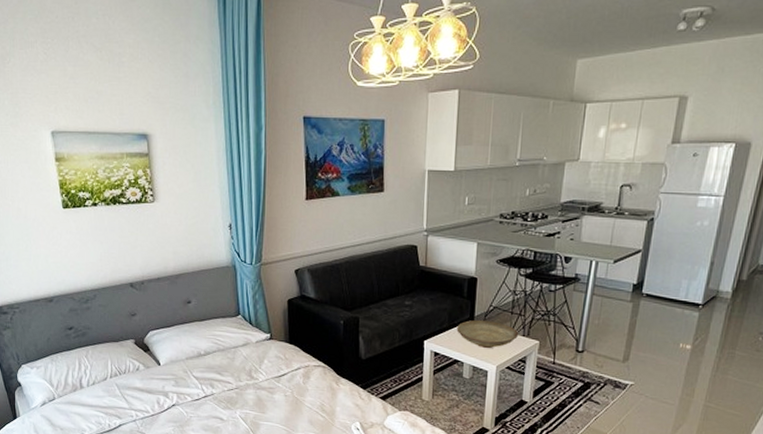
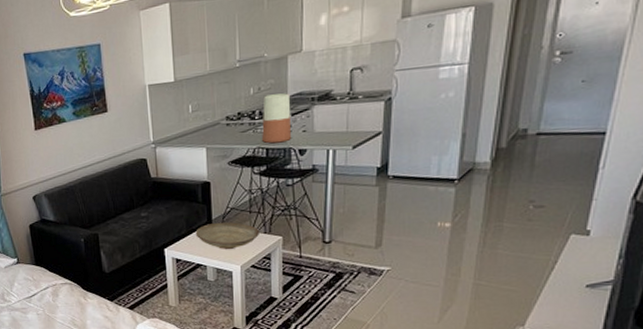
vase: none [532,198,564,248] -> present [262,93,291,144]

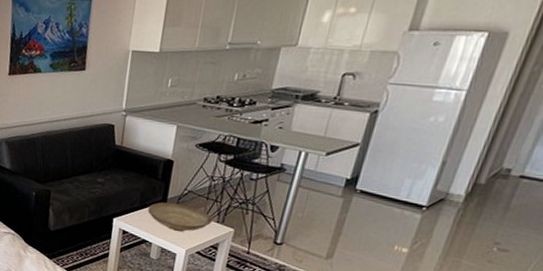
vase: present [262,93,291,144] -> none [236,84,275,136]

